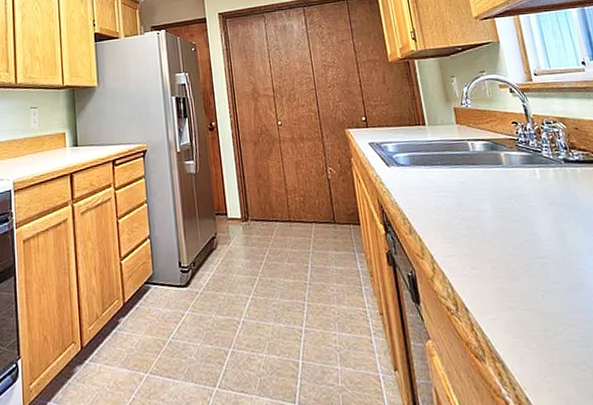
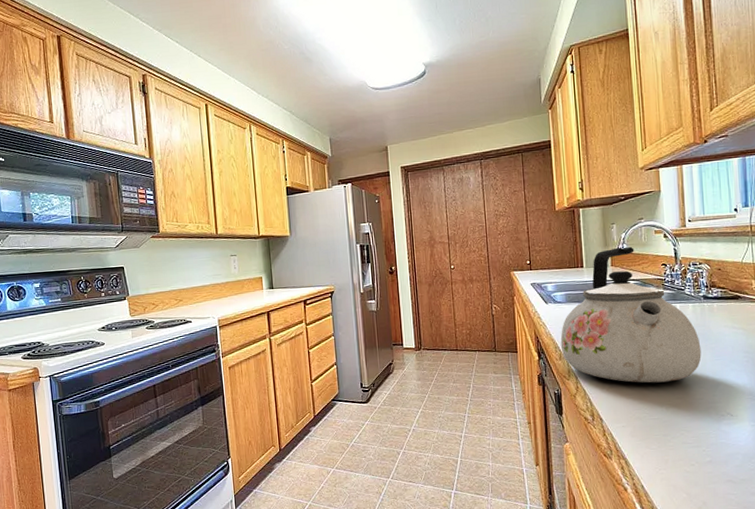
kettle: none [408,102,573,264] -> present [560,246,701,383]

